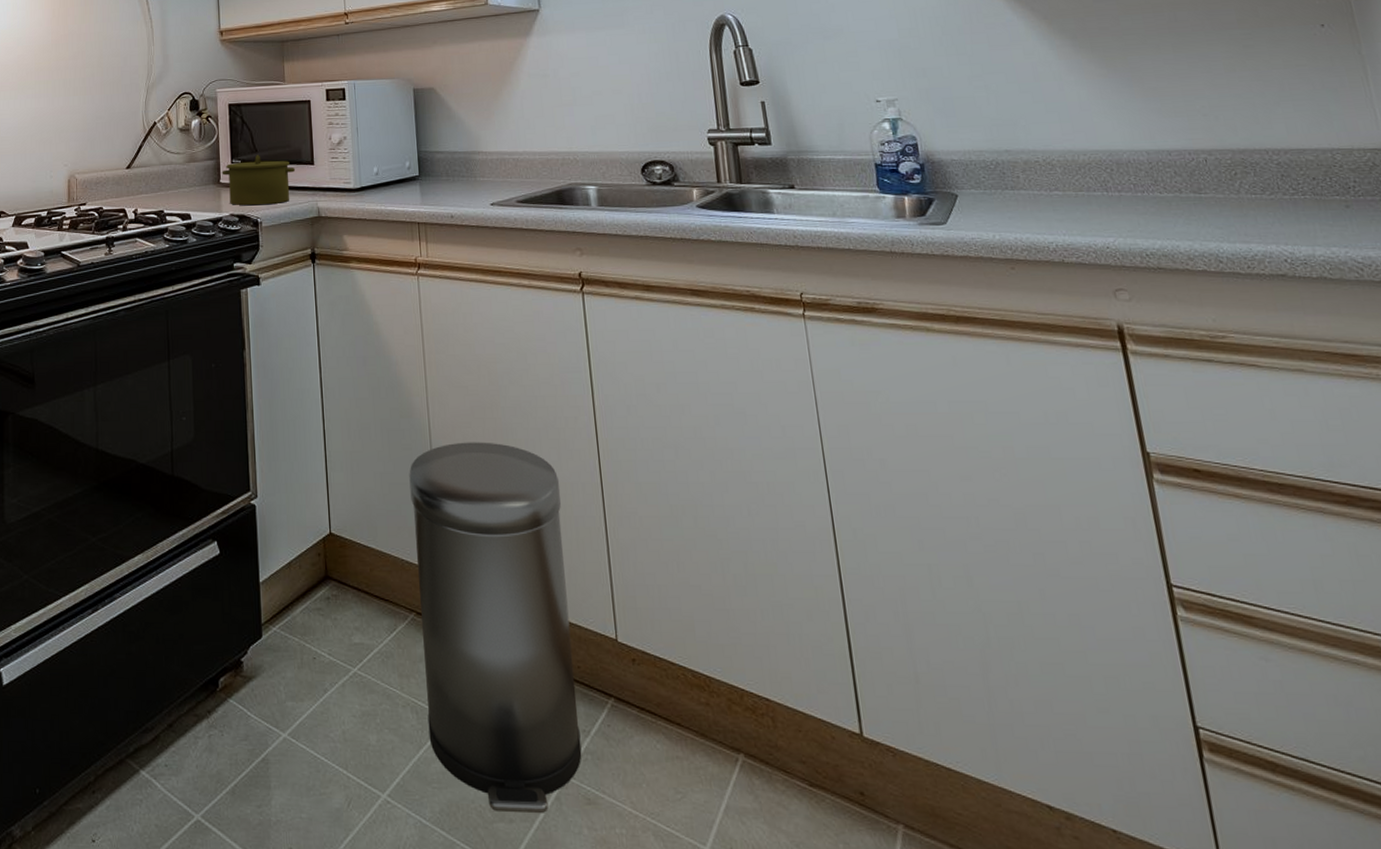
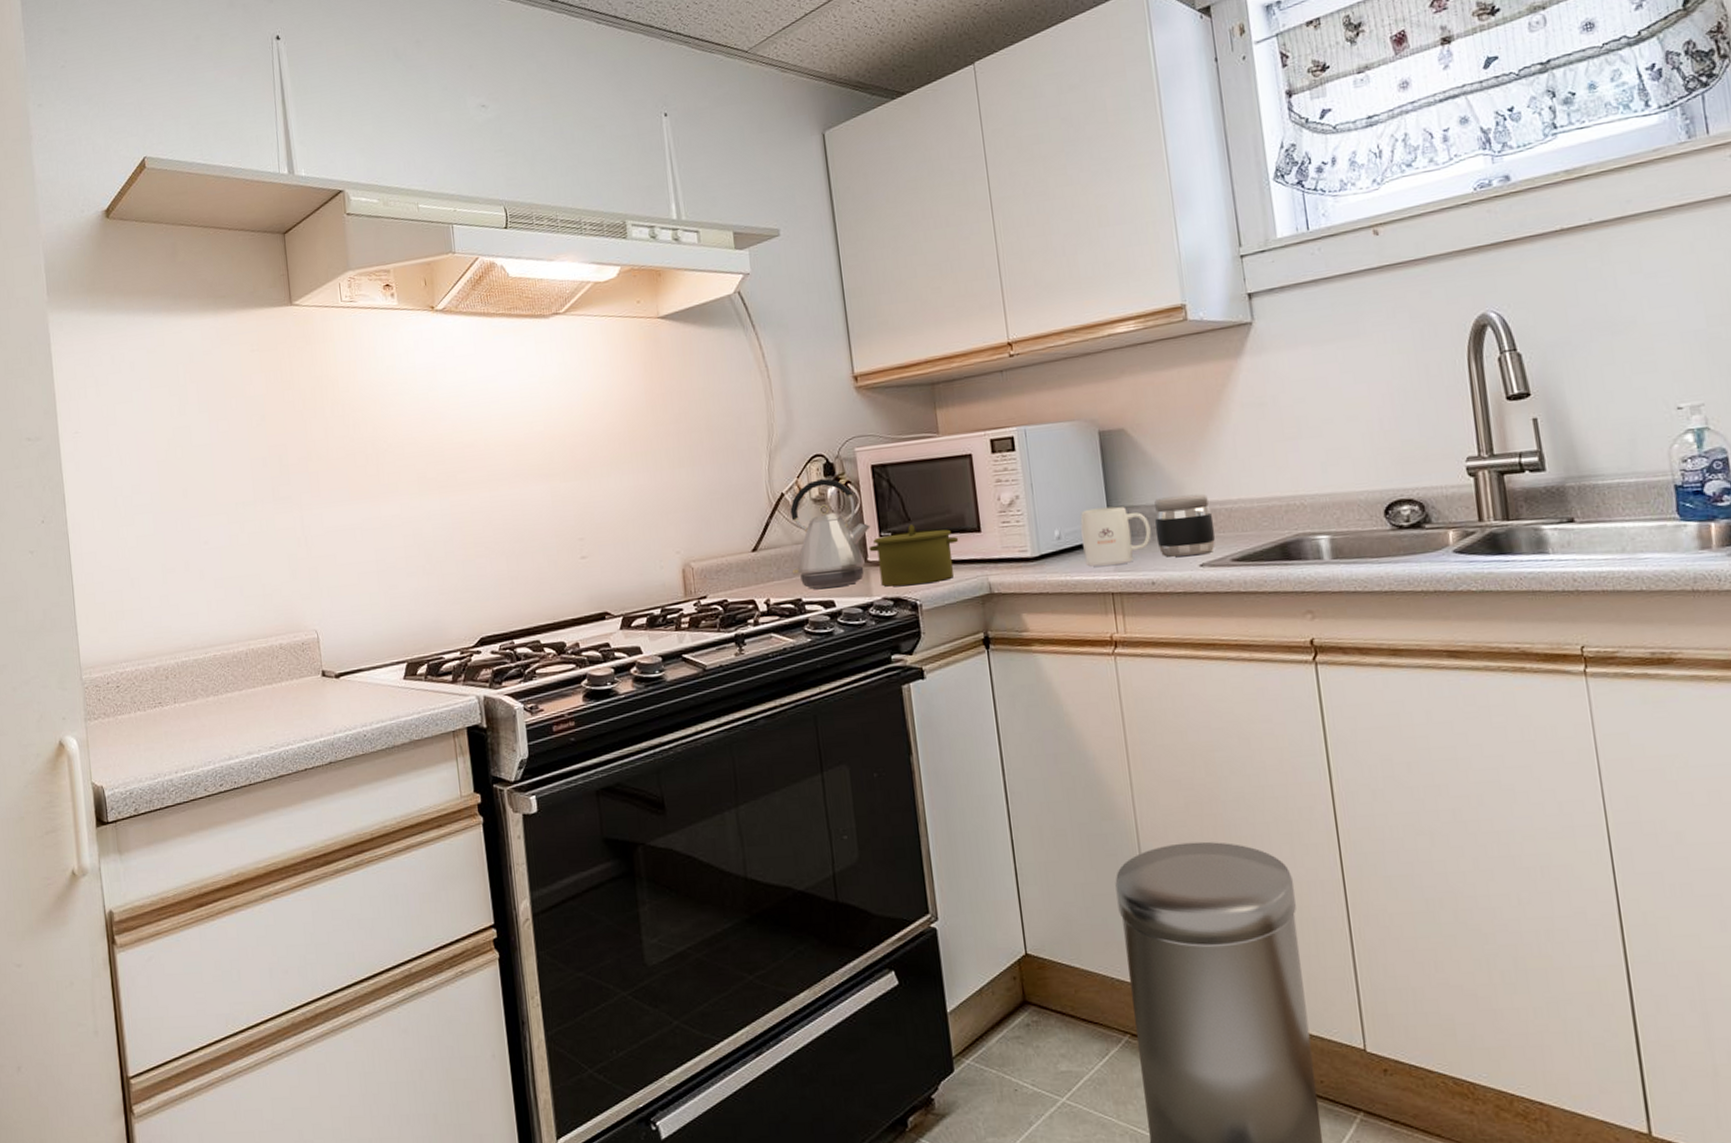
kettle: none [157,112,224,204] -> present [790,478,870,589]
mug: none [394,151,452,200] -> present [1079,506,1152,567]
jar: none [455,145,504,196] -> present [1154,493,1216,557]

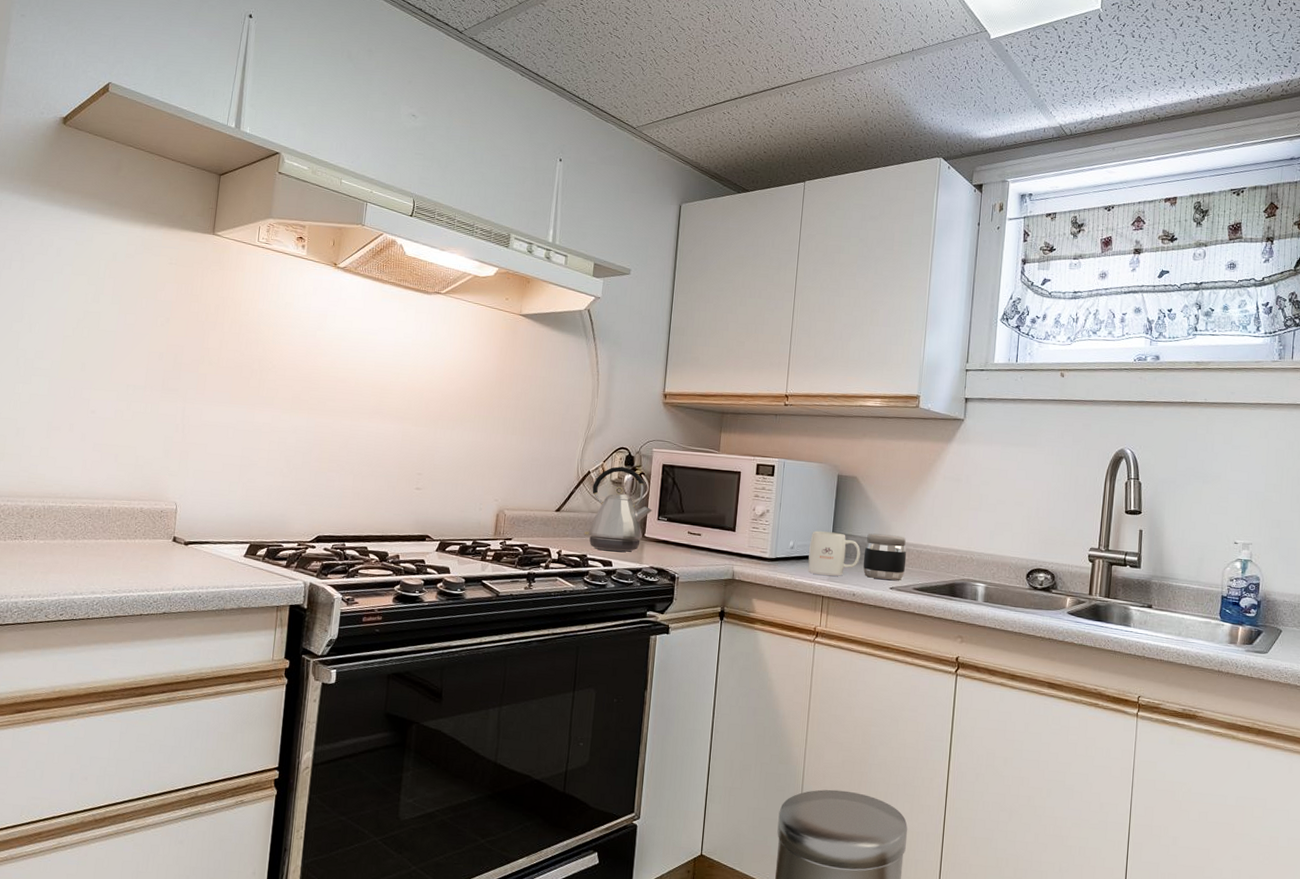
cooking pot: present [868,524,959,587] -> none [647,515,718,563]

